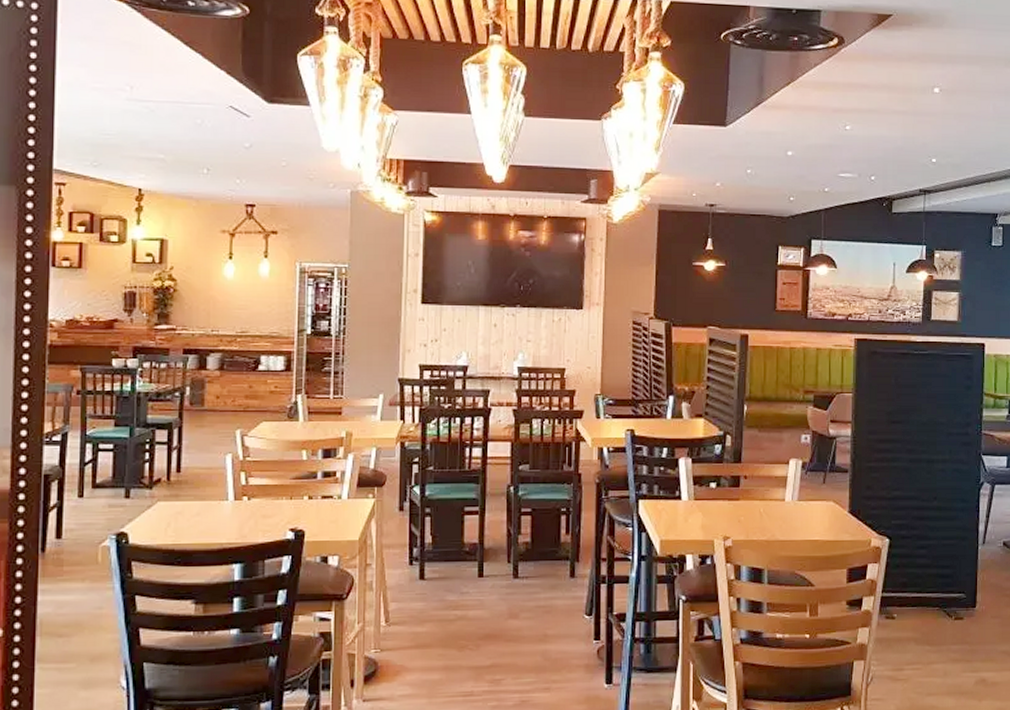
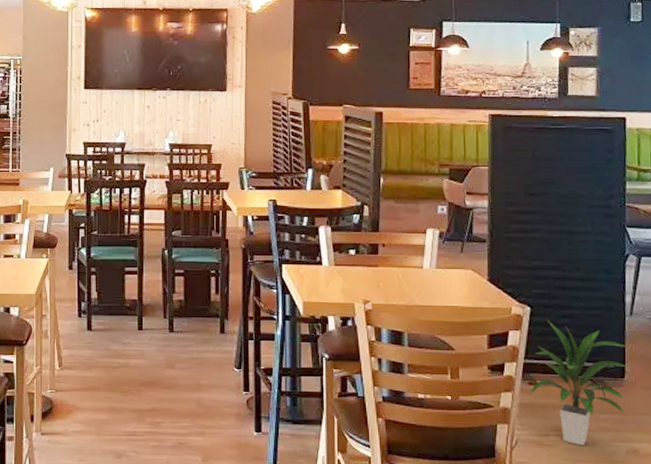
indoor plant: none [884,552,980,679] -> present [528,321,628,446]

